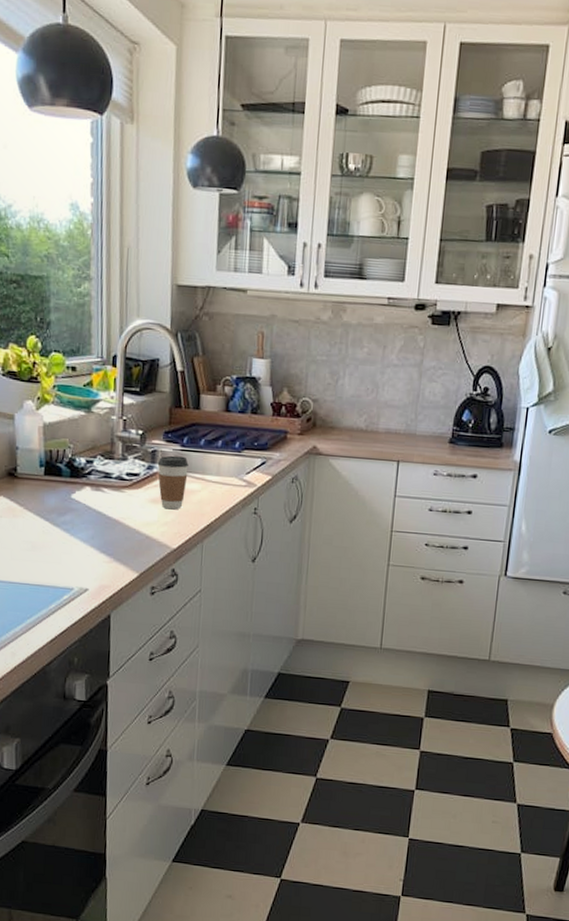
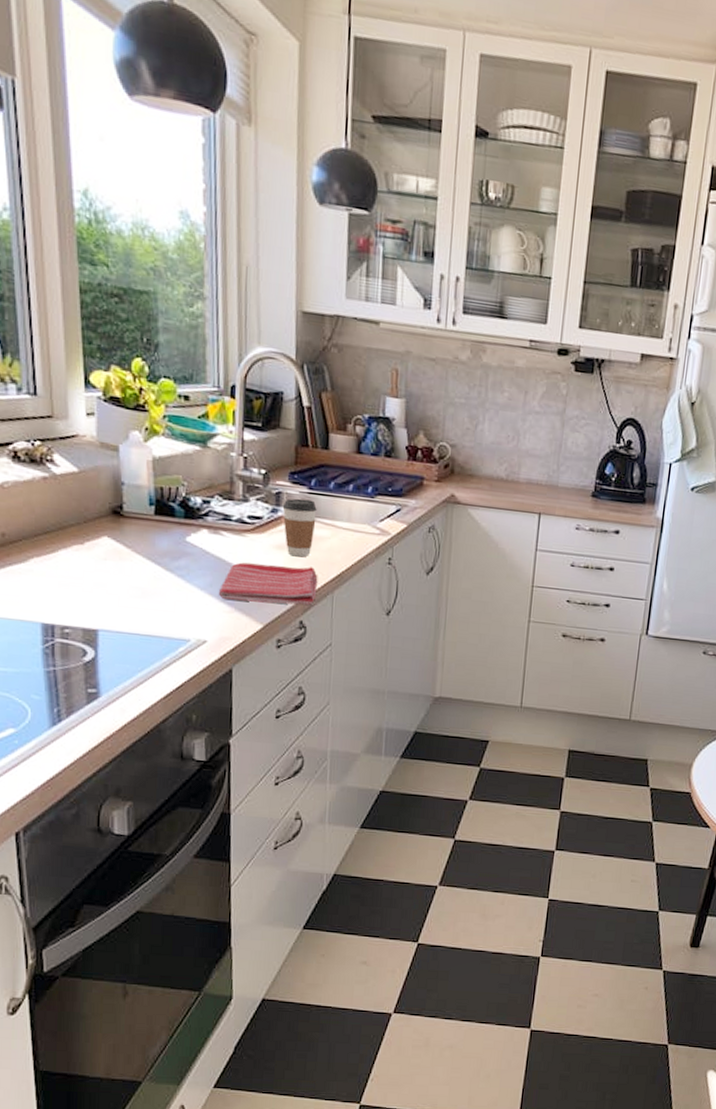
dish towel: none [100,516,189,554] -> present [219,562,318,605]

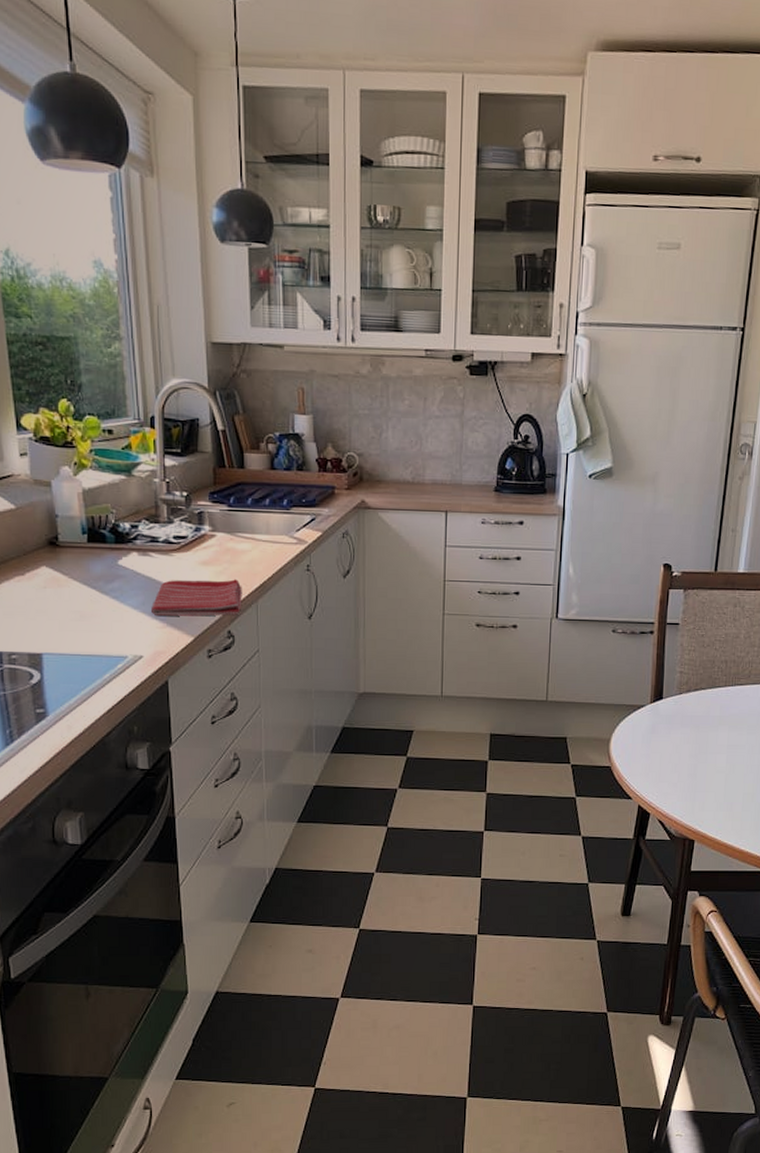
coffee cup: present [282,498,317,557] -> none [205,516,237,571]

